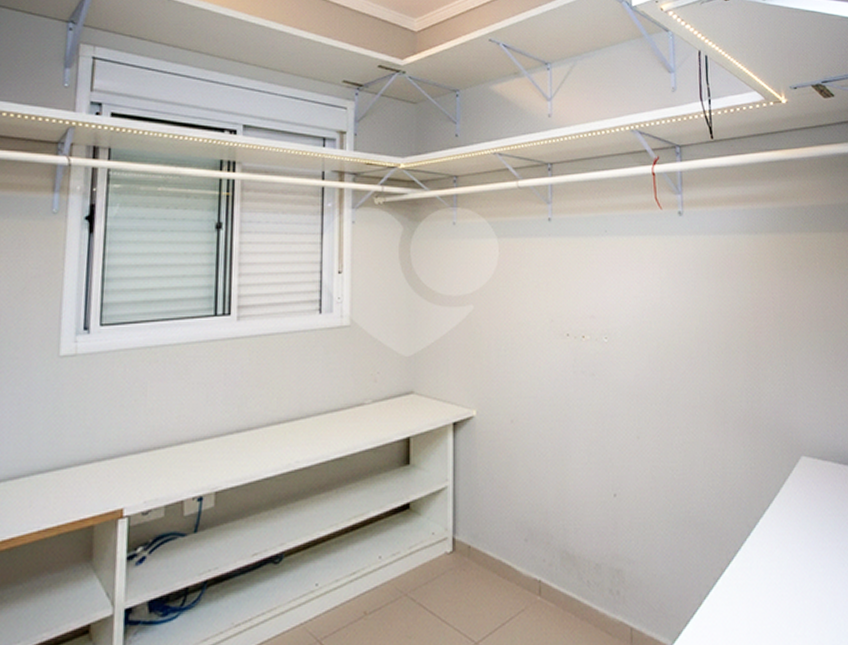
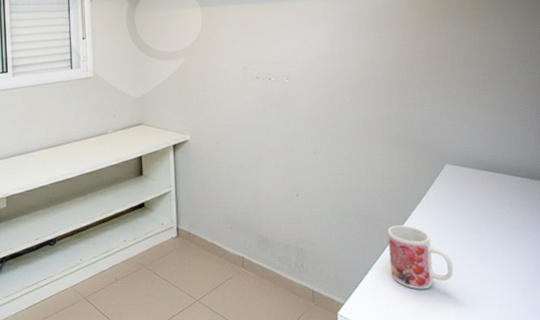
mug: none [728,537,811,626] -> present [387,225,454,290]

